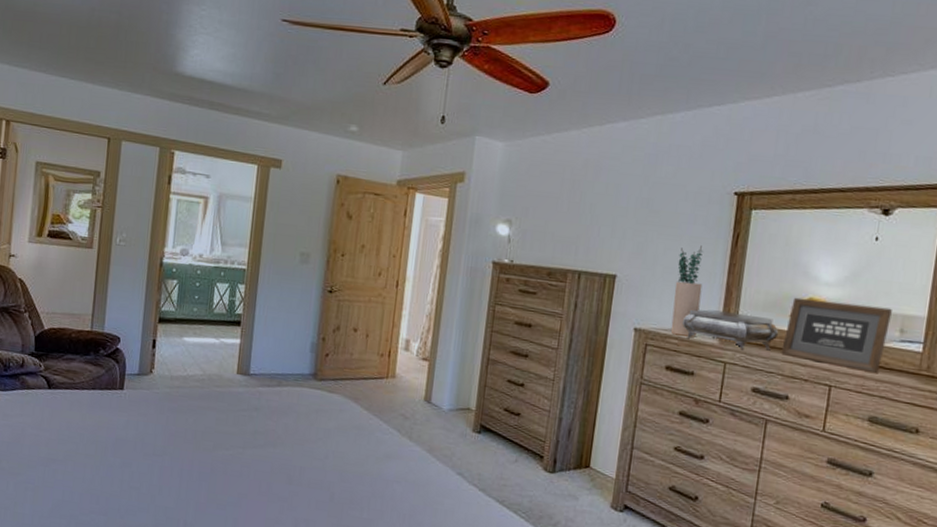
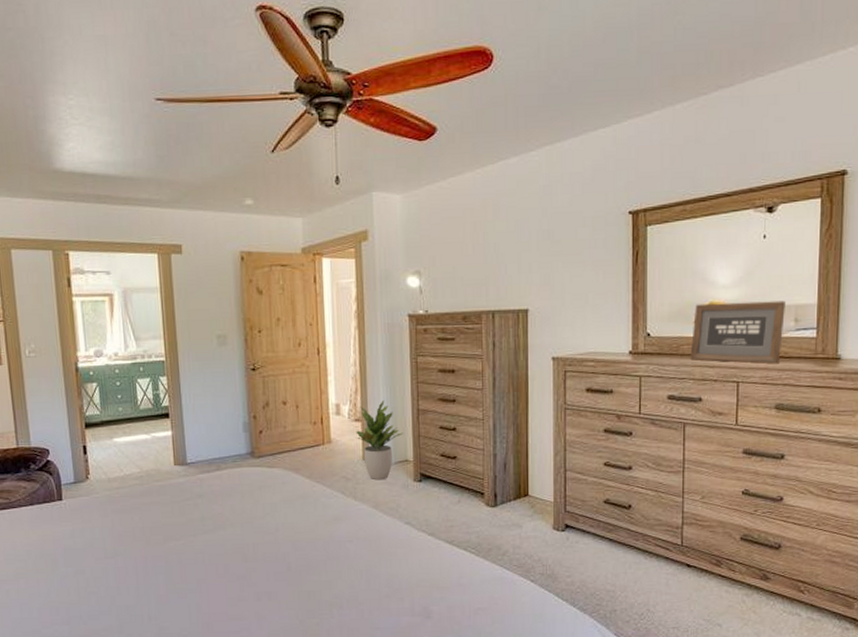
potted plant: none [420,344,470,425] -> present [355,401,404,480]
vase: present [670,245,703,338] -> none [584,268,611,359]
jewelry box: present [683,309,779,352] -> none [597,327,686,363]

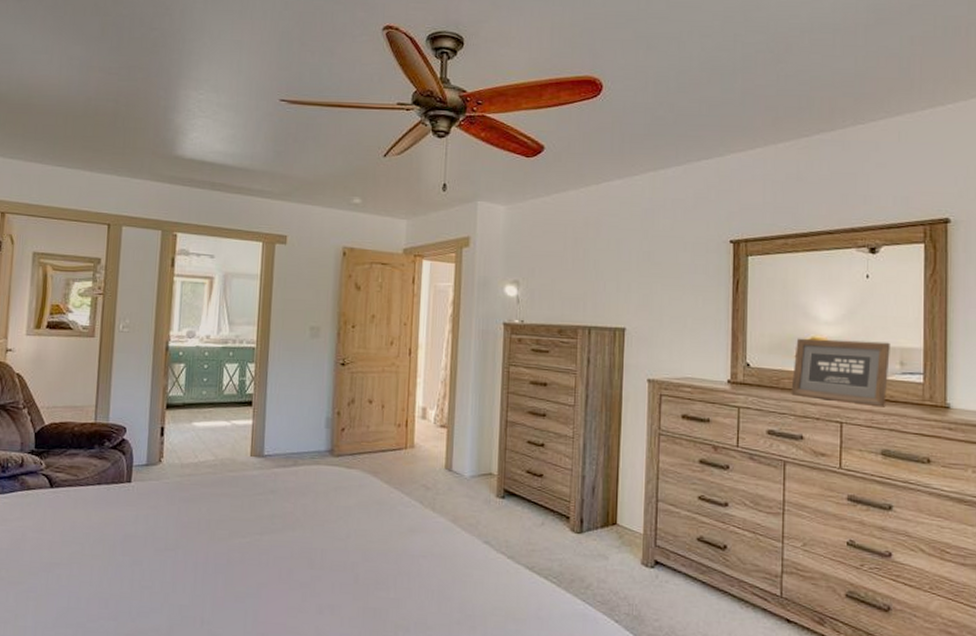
potted plant: present [355,401,404,480] -> none [439,408,490,493]

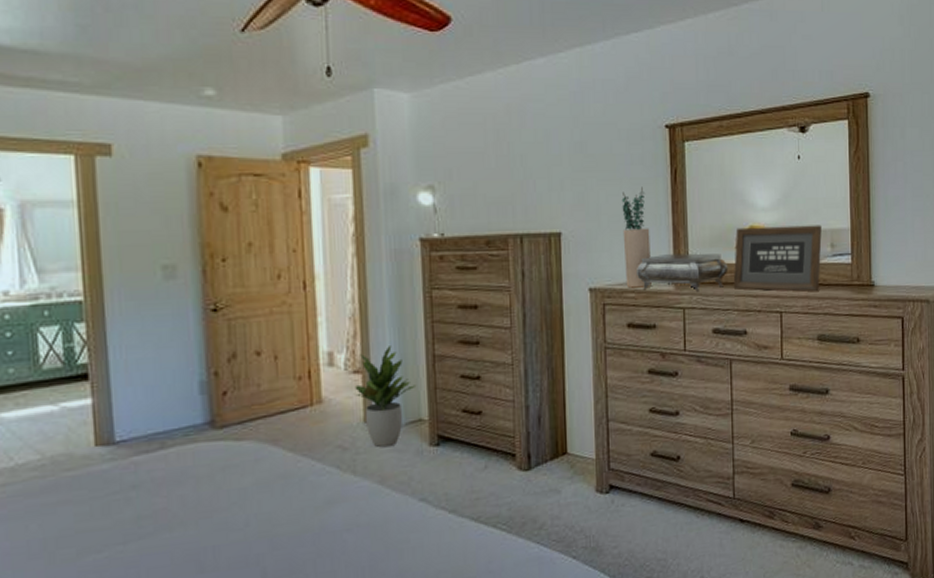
potted plant: none [439,408,490,493] -> present [353,346,417,448]
vase: none [682,294,709,385] -> present [621,187,653,289]
jewelry box: none [694,356,787,395] -> present [637,253,729,293]

